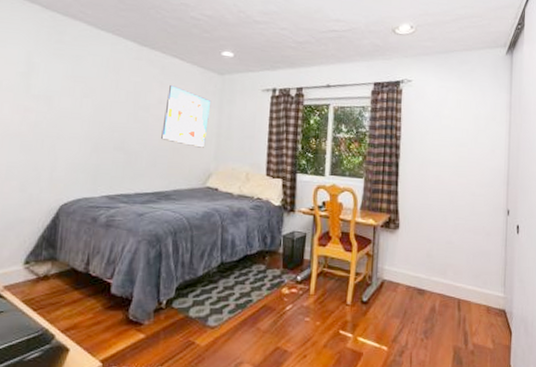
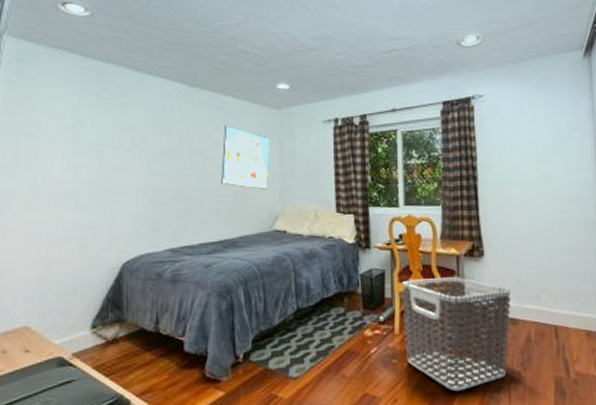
clothes hamper: none [318,244,421,353] -> present [401,276,511,392]

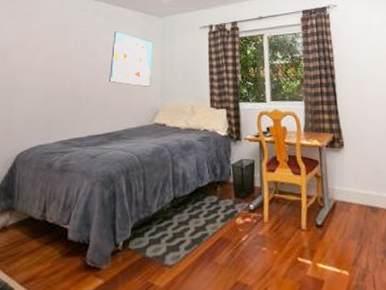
clothes hamper: present [401,276,511,392] -> none [270,166,371,280]

